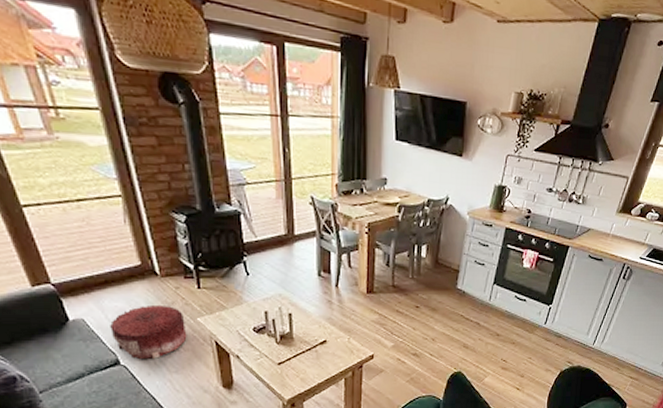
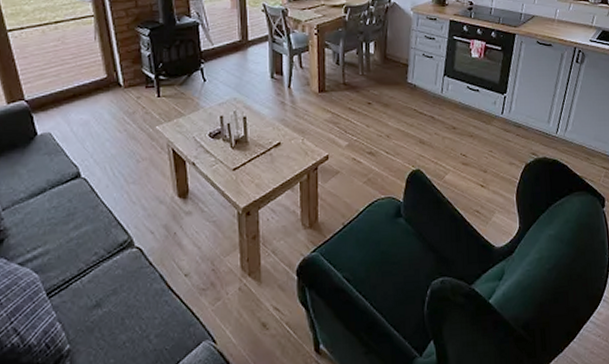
pouf: present [110,304,187,360] -> none [74,115,146,172]

